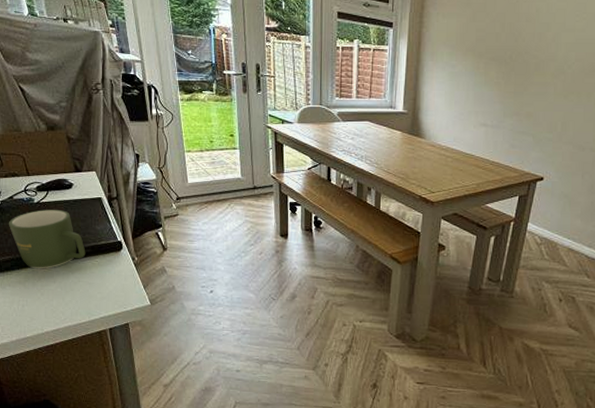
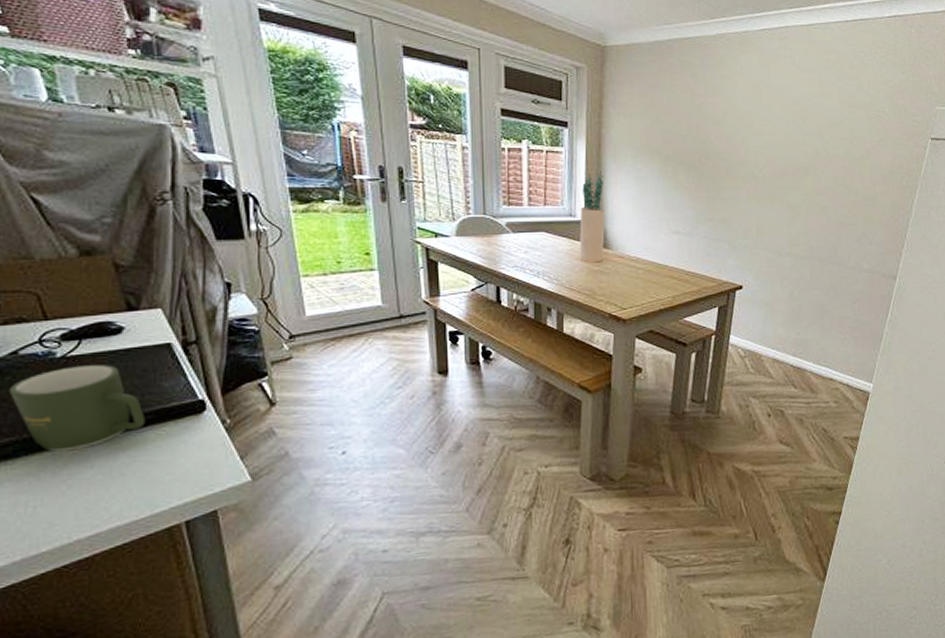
vase: none [396,66,422,150] -> present [579,170,606,263]

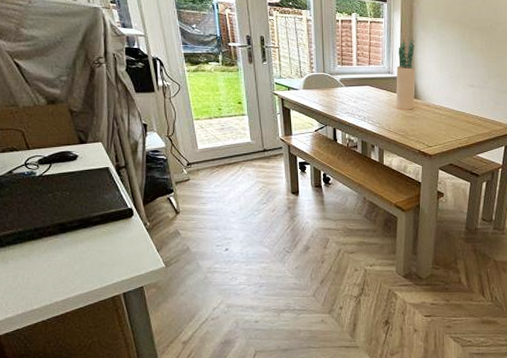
mug: present [8,363,146,452] -> none [8,181,95,241]

